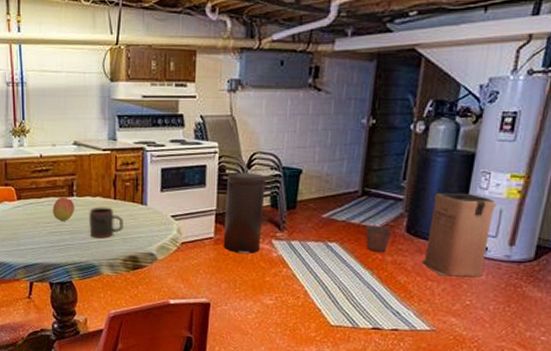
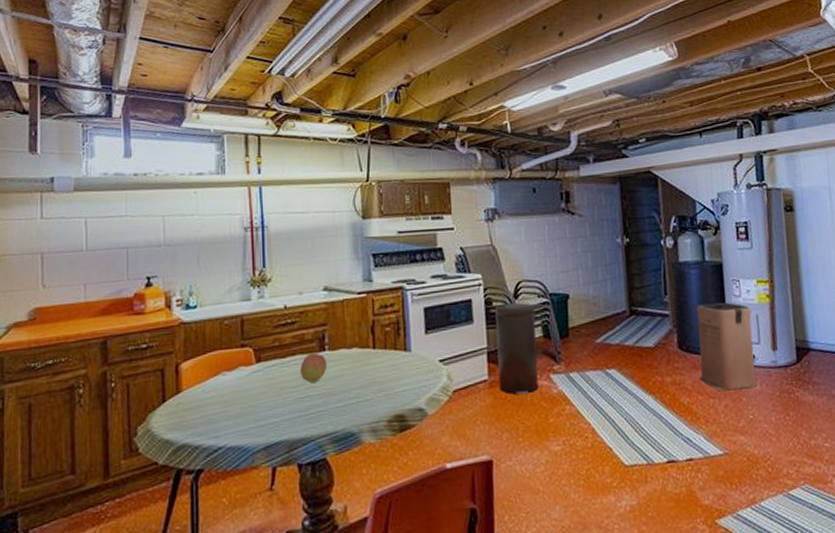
mug: present [89,207,123,238] -> none [344,359,386,399]
bucket: present [365,216,393,253] -> none [640,334,666,375]

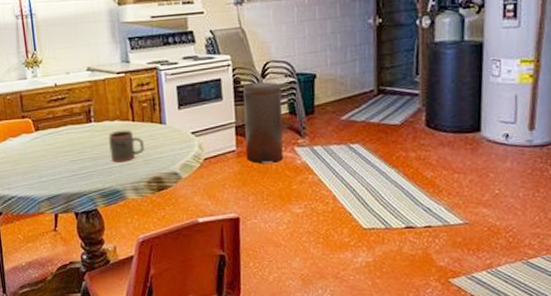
fruit: present [299,352,328,382] -> none [71,124,94,148]
mug: none [344,359,386,399] -> present [108,130,144,162]
laundry basket: present [696,302,758,392] -> none [446,82,510,167]

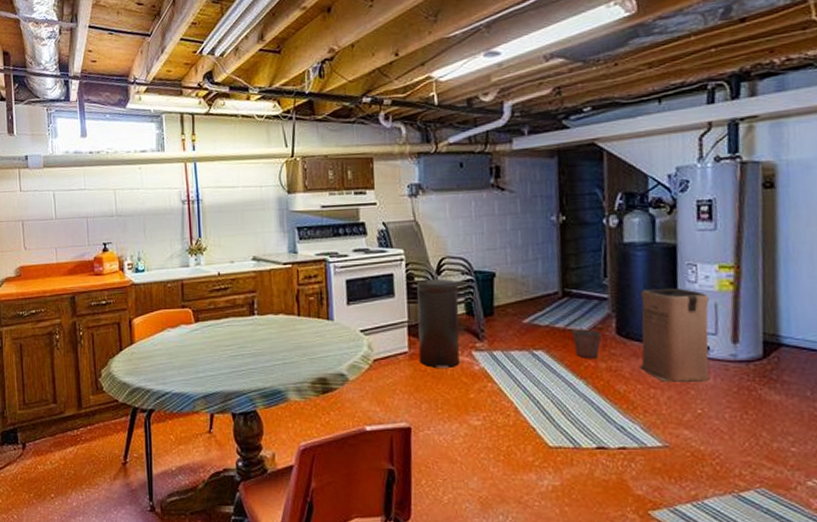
mug: present [108,130,144,162] -> none [272,325,310,360]
bucket: none [386,113,413,150] -> present [572,318,602,359]
laundry basket: none [446,82,510,167] -> present [640,288,710,382]

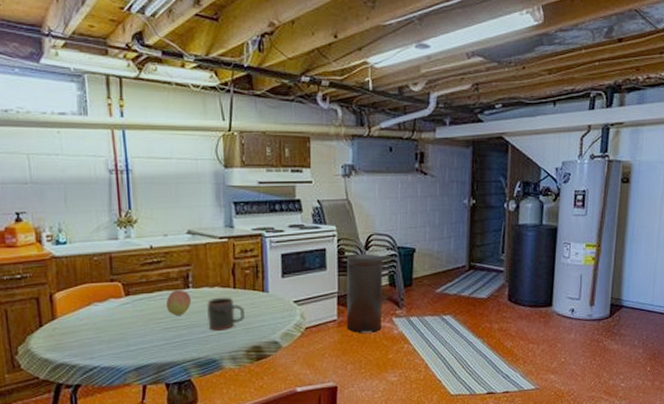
fruit: none [232,316,257,343] -> present [165,289,192,315]
mug: none [272,325,310,360] -> present [207,297,245,331]
bucket: present [572,318,602,359] -> none [475,287,497,322]
laundry basket: present [640,288,710,382] -> none [523,262,577,338]

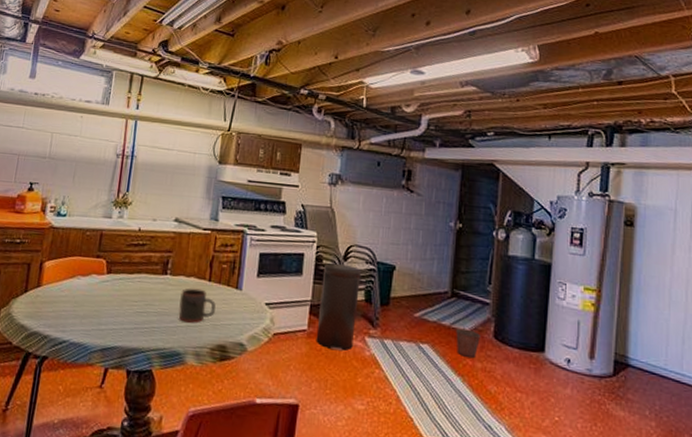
fruit: present [165,289,192,315] -> none [142,274,167,301]
bucket: none [475,287,497,322] -> present [456,319,481,359]

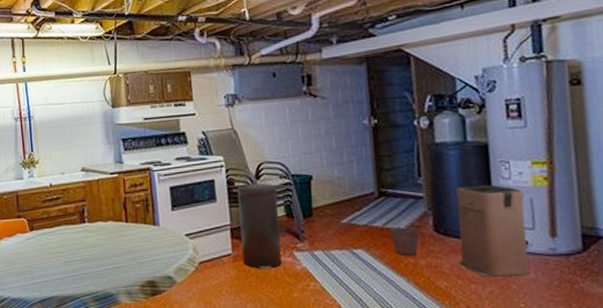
mug: present [178,288,216,323] -> none [102,231,138,265]
laundry basket: none [510,300,573,391] -> present [455,184,531,277]

